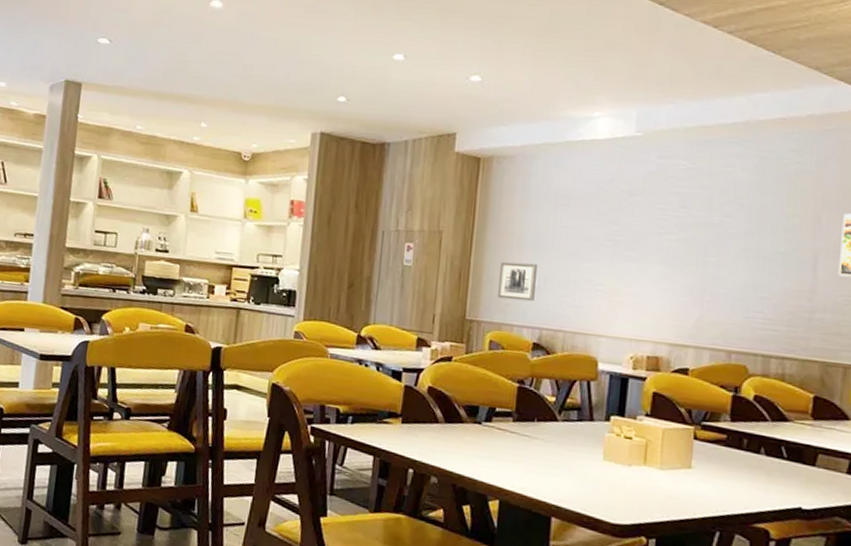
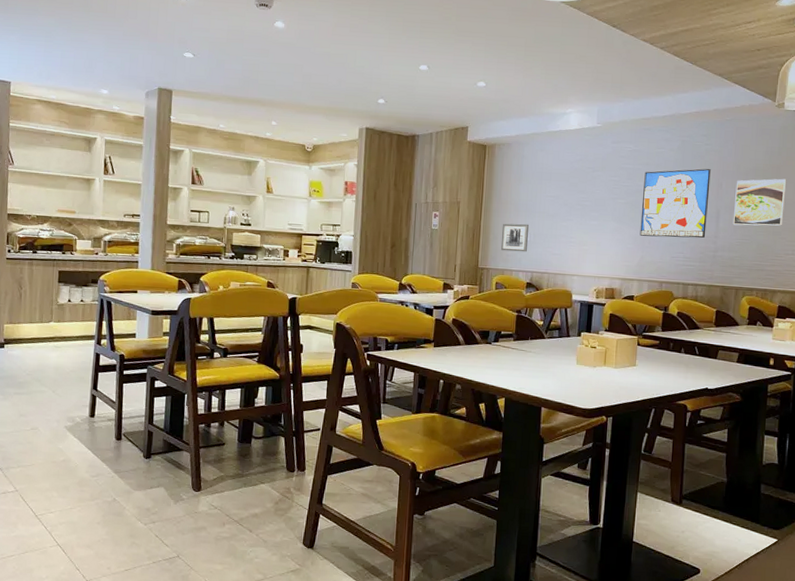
wall art: none [697,196,804,293] -> present [640,169,711,238]

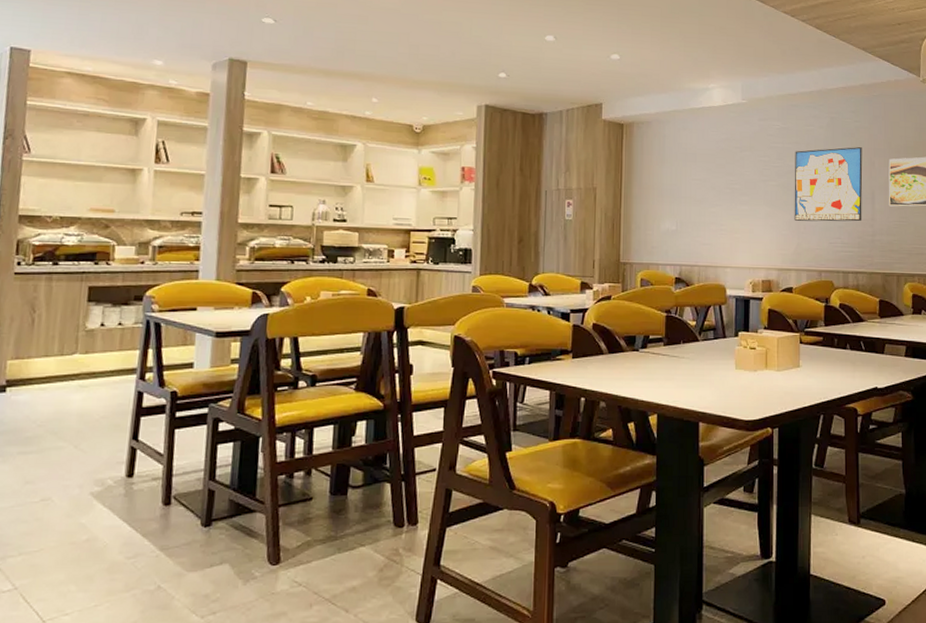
wall art: present [501,223,529,252] -> none [645,211,674,243]

